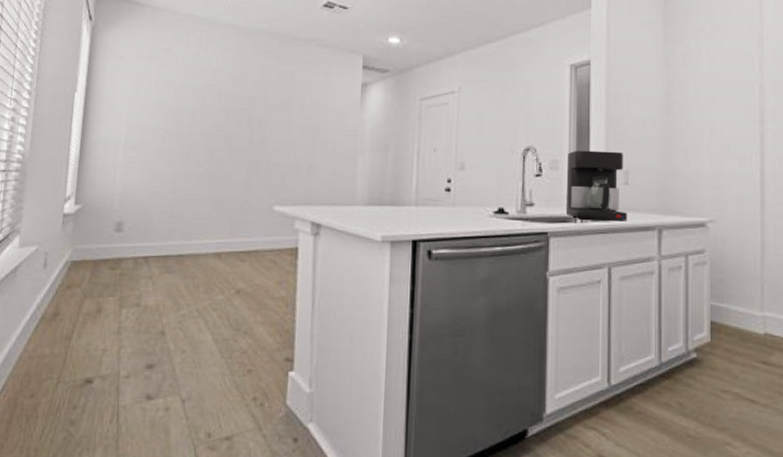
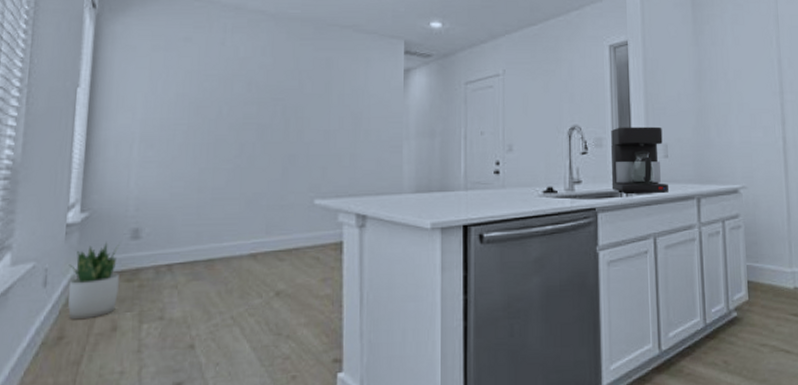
planter: none [62,233,106,300] -> present [67,242,120,320]

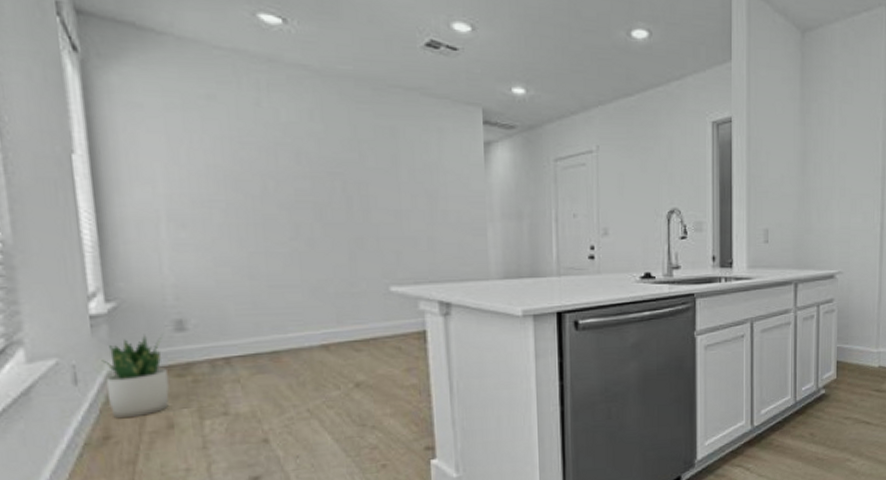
coffee maker: present [611,126,668,193] -> none [710,211,767,279]

